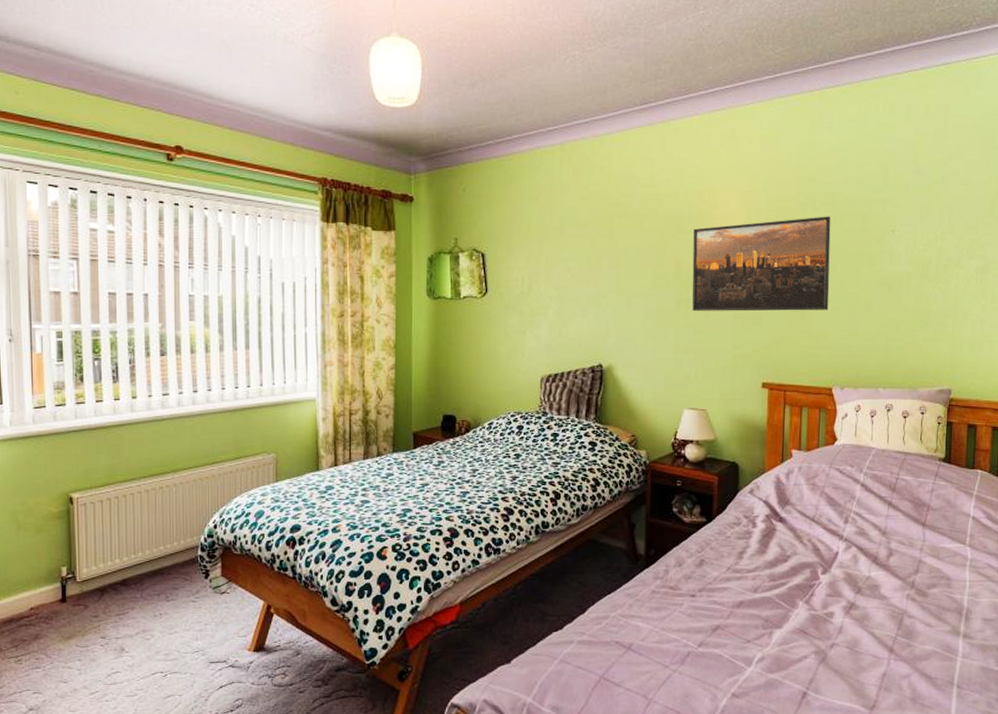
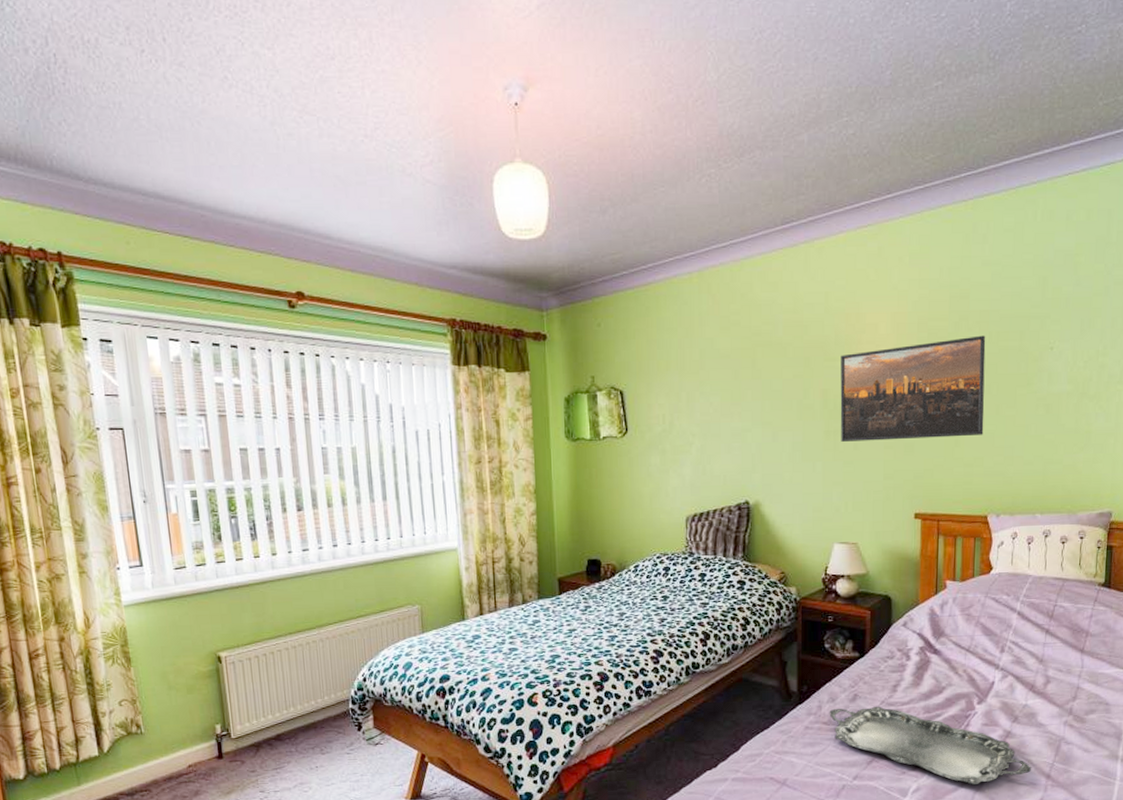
serving tray: none [675,572,875,657] -> present [829,706,1032,786]

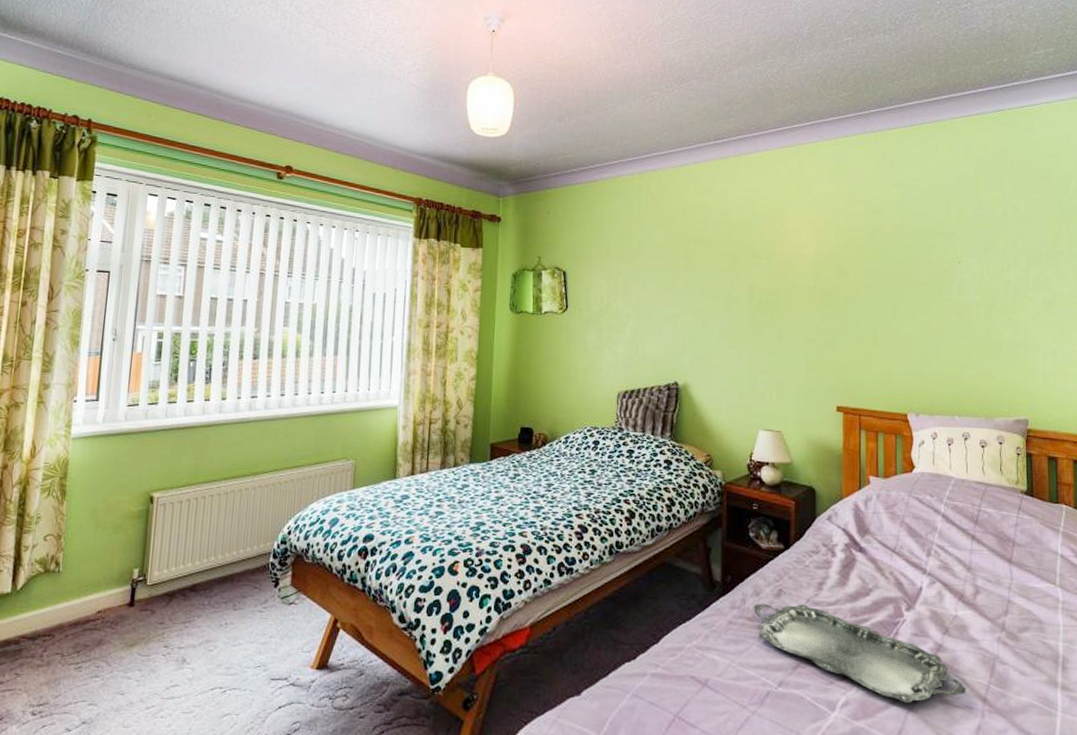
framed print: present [840,335,986,442] -> none [765,246,900,337]

